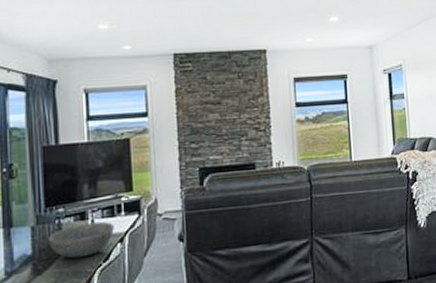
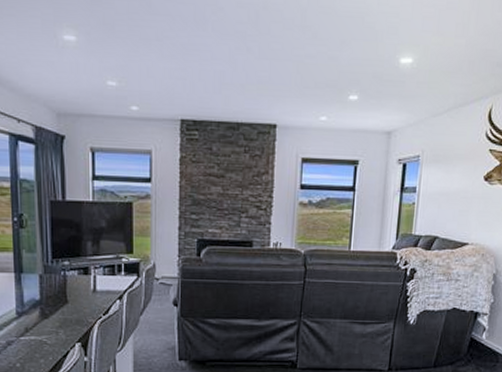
bowl: present [48,221,114,259] -> none [55,278,114,309]

